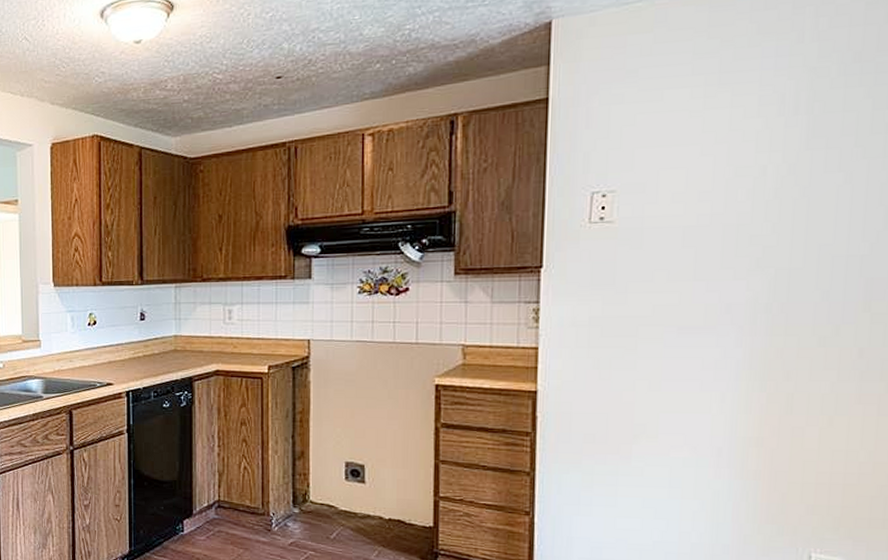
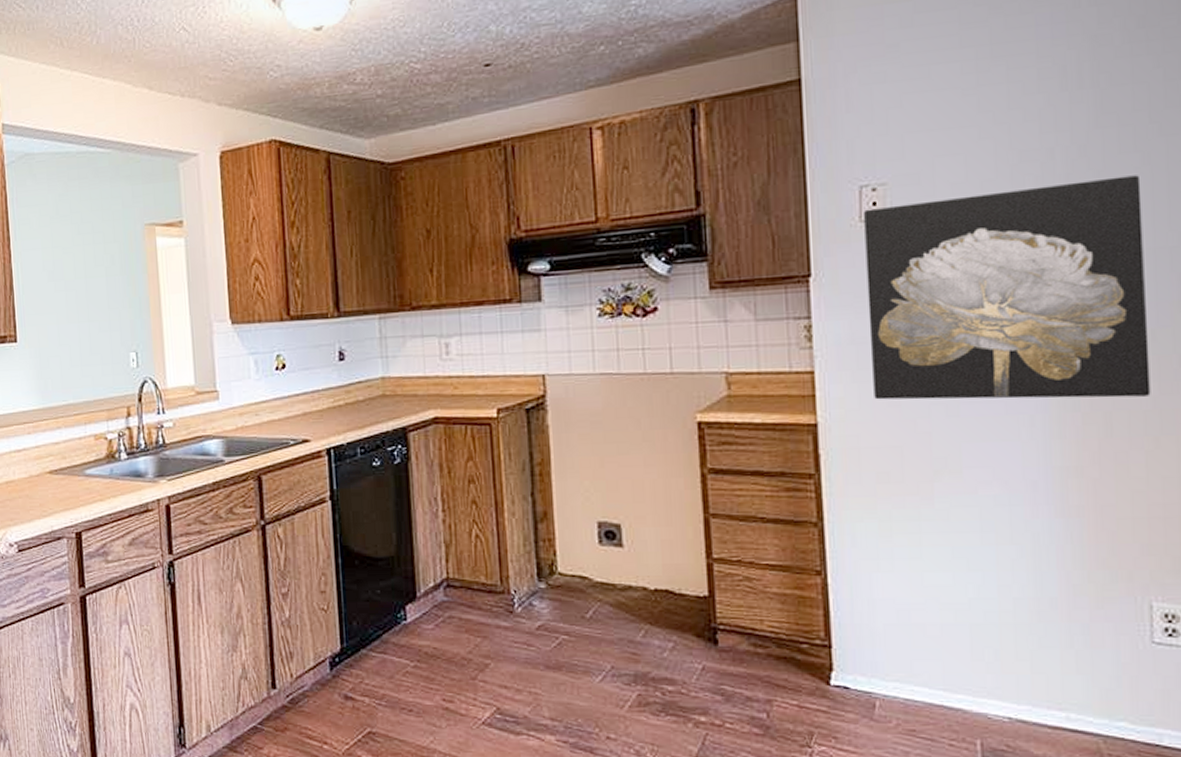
wall art: none [588,192,842,382] -> present [864,175,1151,400]

